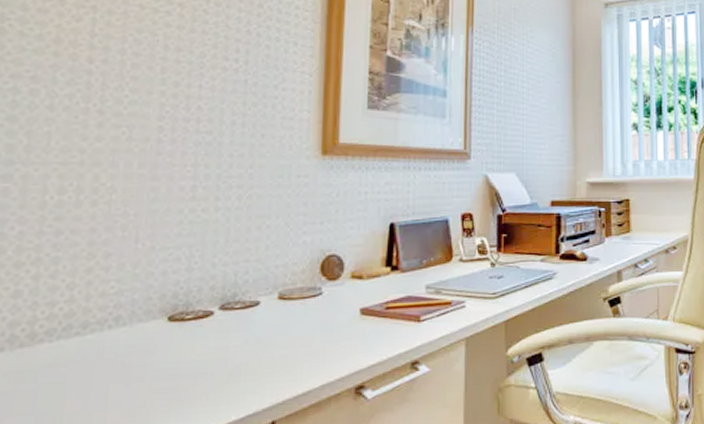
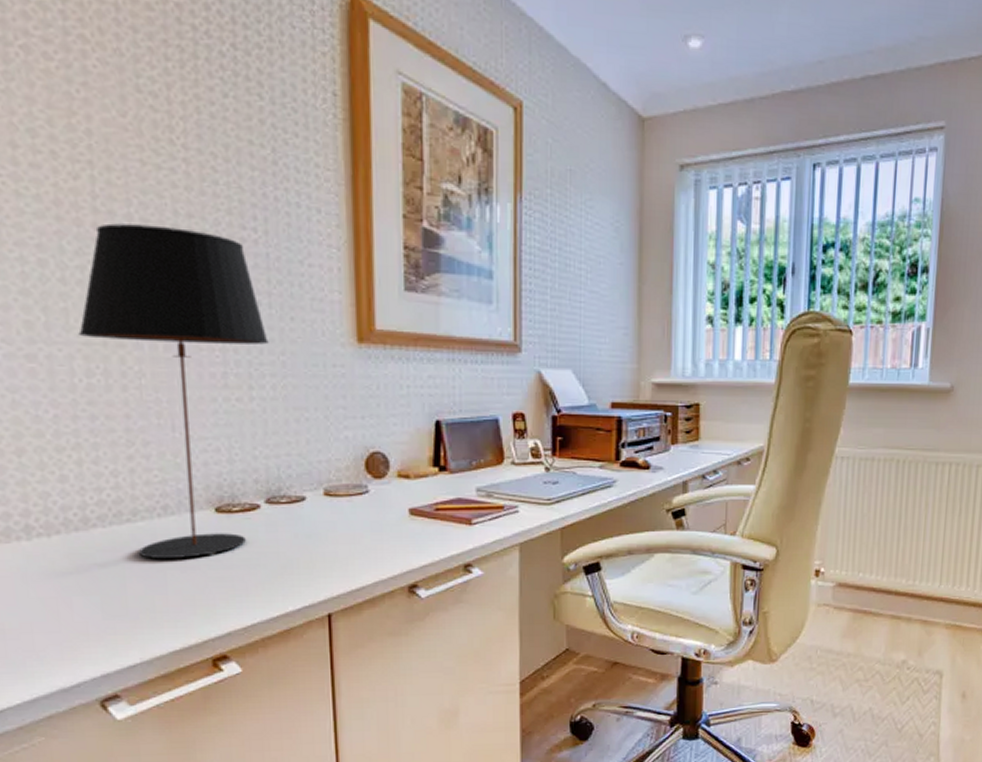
table lamp: none [57,57,239,373] -> present [78,223,269,558]

